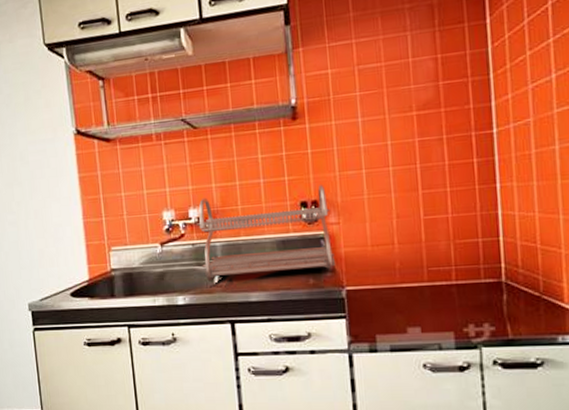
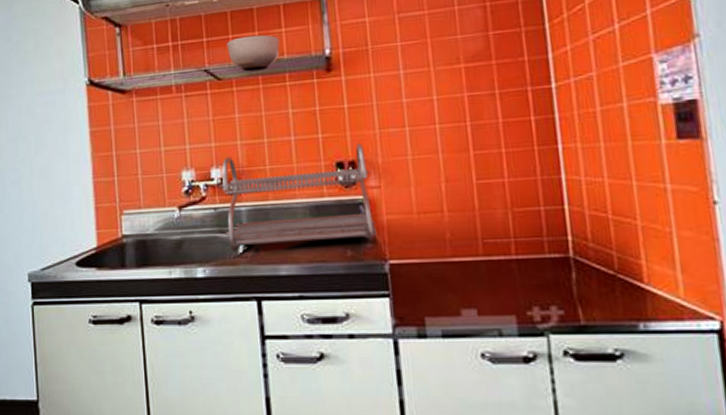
bowl: none [201,86,251,121] -> present [227,34,281,72]

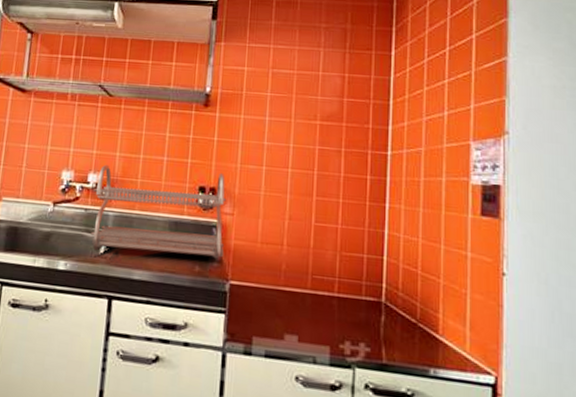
bowl: present [227,34,281,72] -> none [122,62,170,95]

